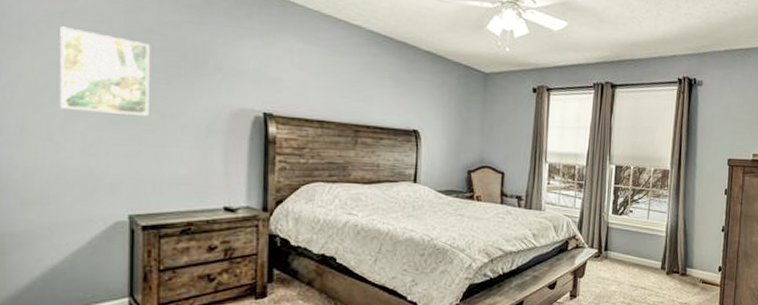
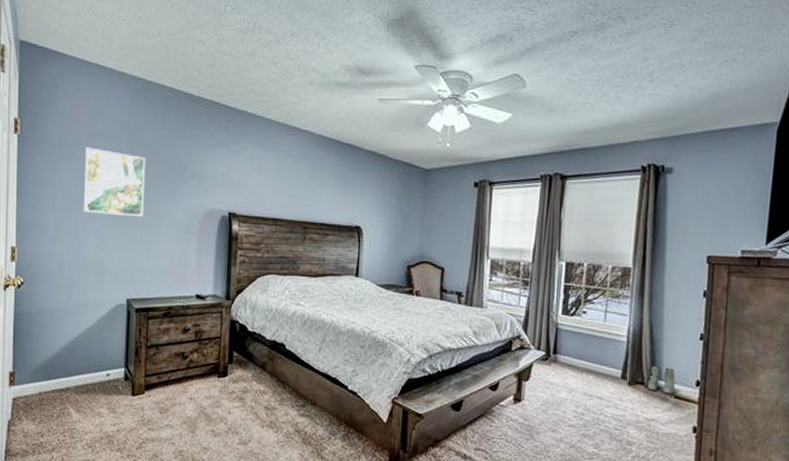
boots: none [681,255,703,280] -> present [647,365,676,394]

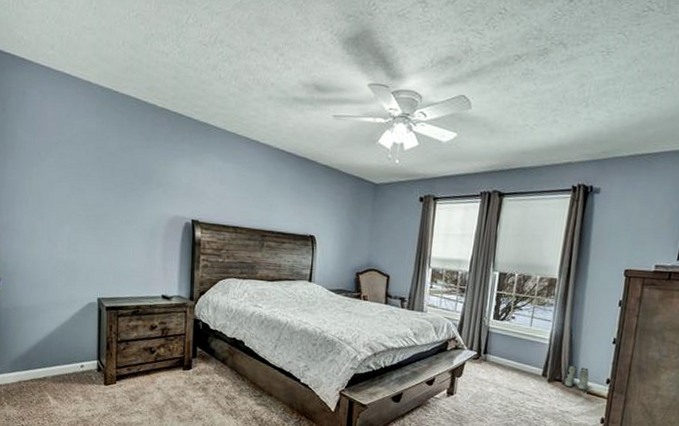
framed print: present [84,147,145,217] -> none [55,154,112,222]

